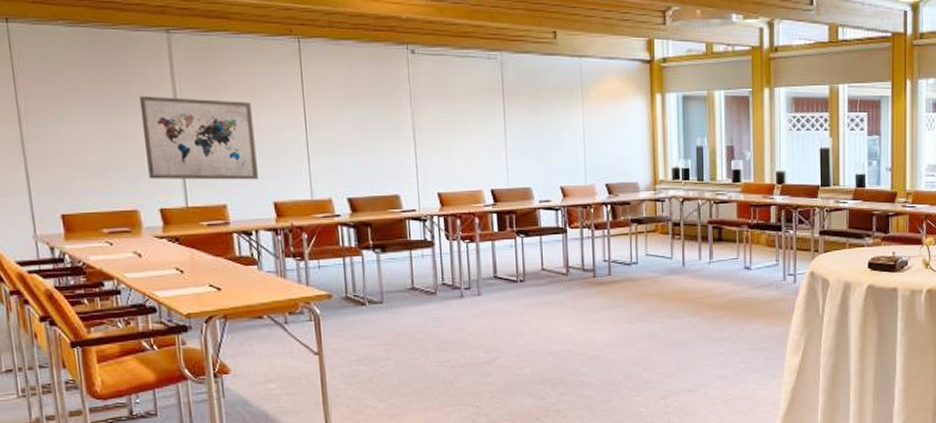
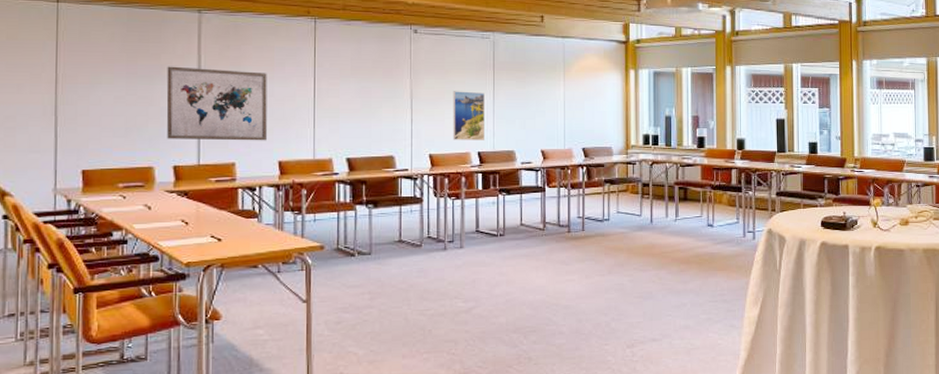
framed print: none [459,120,497,177] -> present [452,91,484,140]

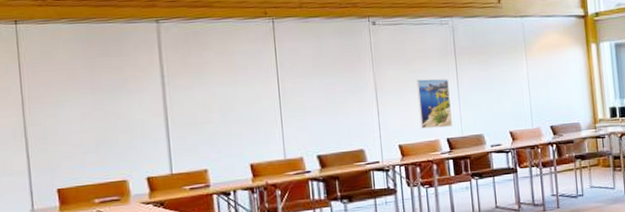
wall art: present [166,66,267,141] -> none [130,77,236,152]

